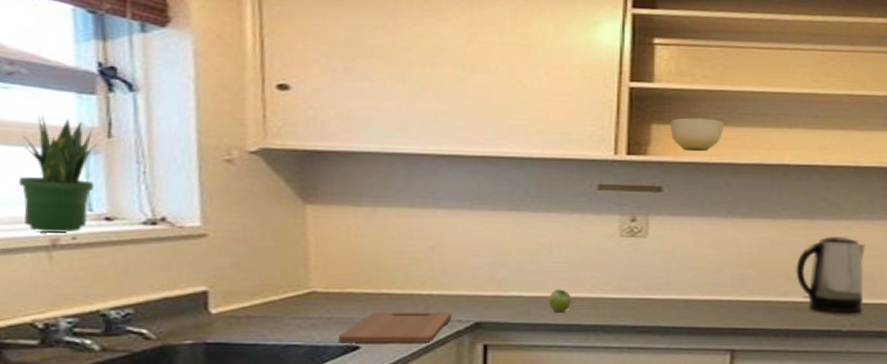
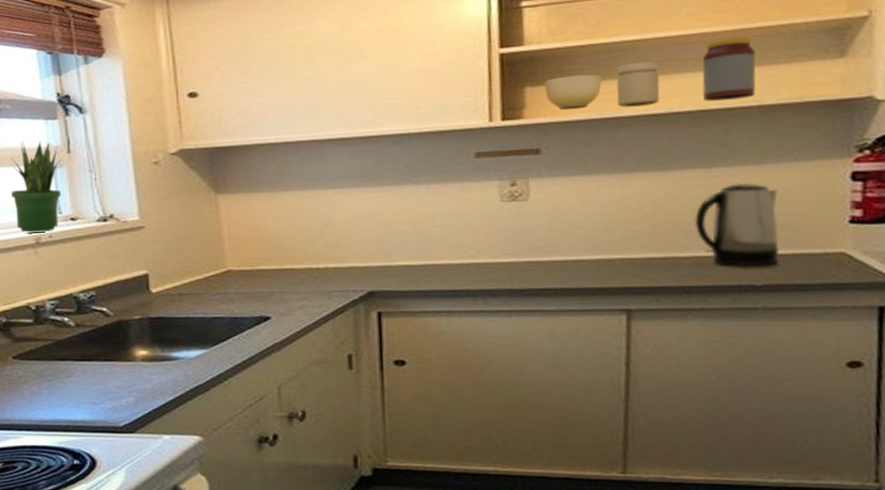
cutting board: present [338,311,451,343] -> none [252,282,347,315]
fruit: present [548,289,572,313] -> none [435,256,458,280]
jar: none [736,113,775,156] -> present [616,61,660,107]
jar: none [811,101,856,159] -> present [702,37,756,101]

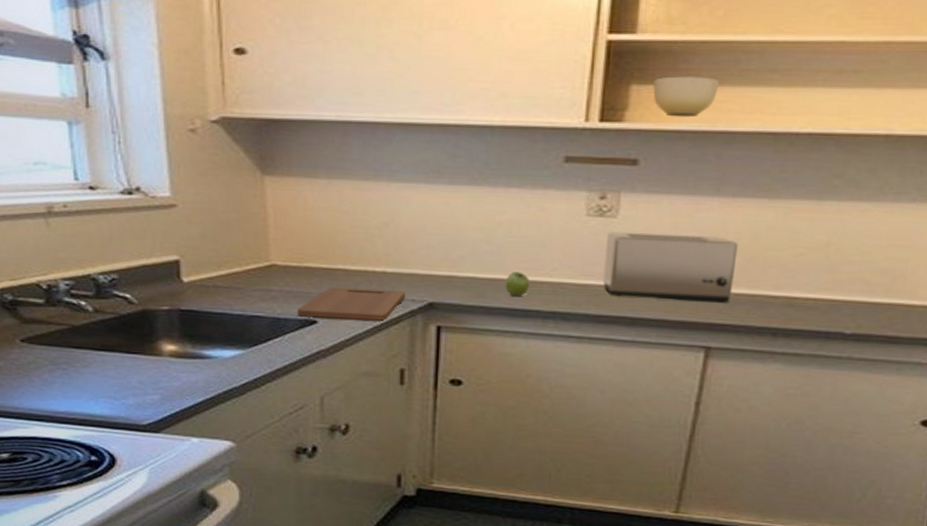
planter: present [11,140,61,233] -> none [16,85,78,201]
cutting board: none [252,282,347,315] -> present [297,287,405,321]
fruit: none [435,256,458,280] -> present [505,271,531,297]
toaster: none [521,208,644,271] -> present [603,231,738,303]
jar: present [616,61,660,107] -> none [731,69,786,122]
kettle: present [694,182,780,268] -> none [792,220,889,315]
jar: present [702,37,756,101] -> none [828,51,895,125]

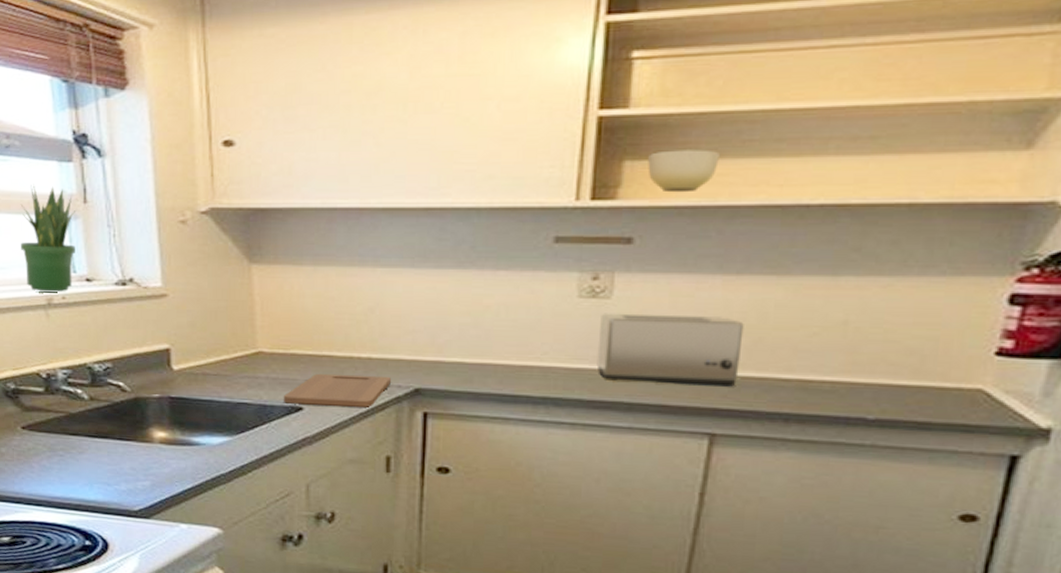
planter: none [16,85,78,201] -> present [20,184,76,293]
fruit: present [505,271,531,297] -> none [493,356,520,382]

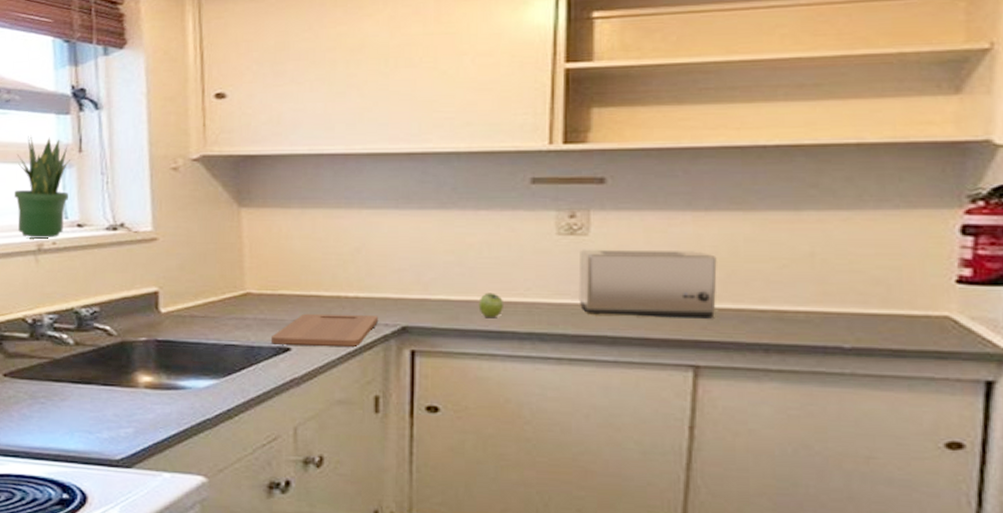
fruit: none [493,356,520,382] -> present [478,292,505,319]
bowl: present [647,149,721,193] -> none [614,97,681,136]

